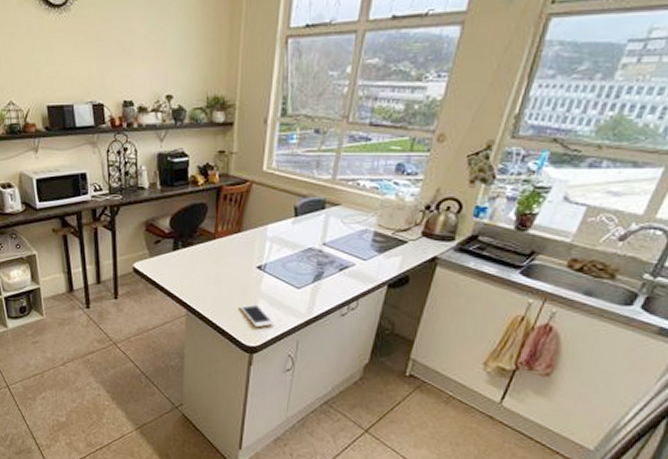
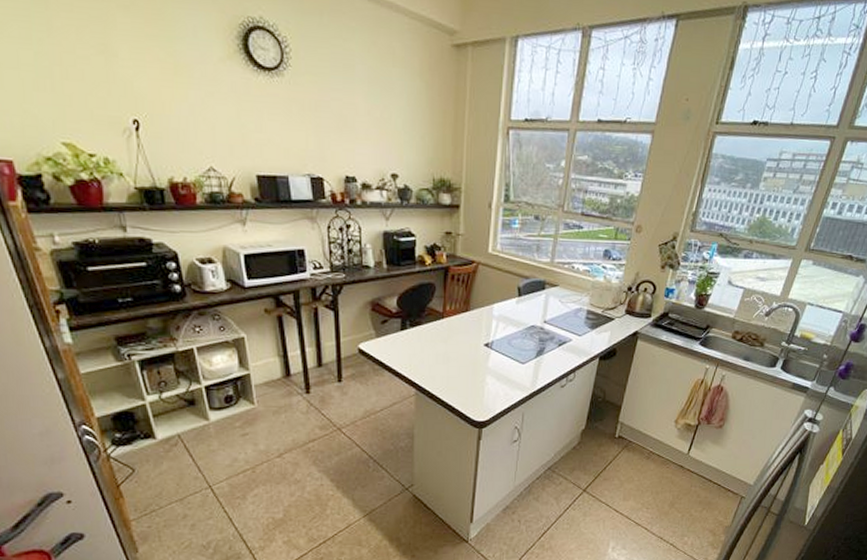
cell phone: present [240,304,274,328] -> none [469,380,501,403]

